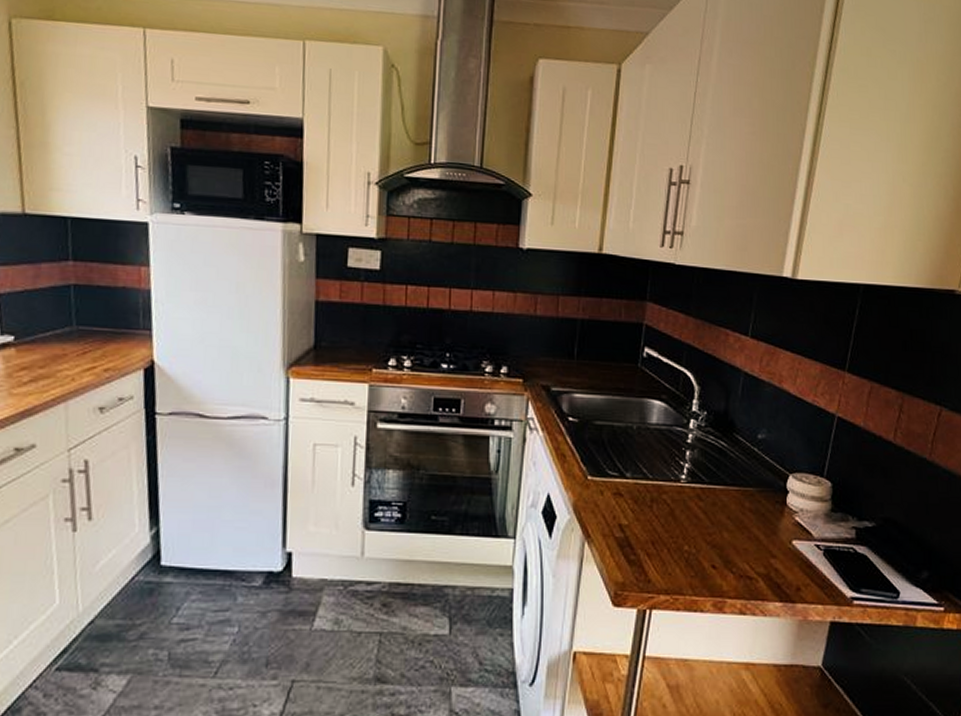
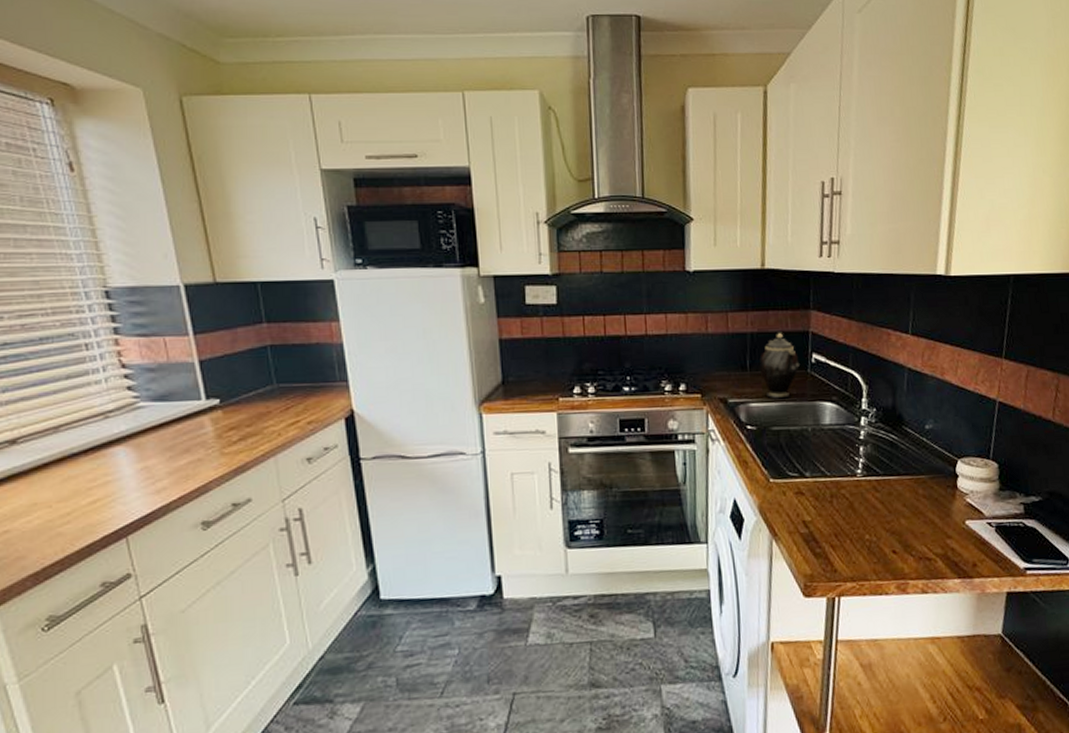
teapot: none [587,322,630,392] -> present [758,333,800,399]

